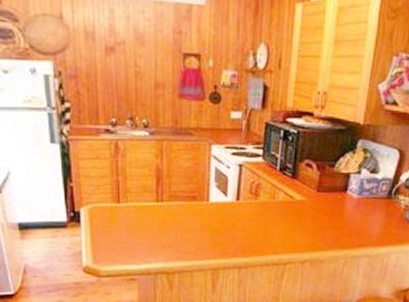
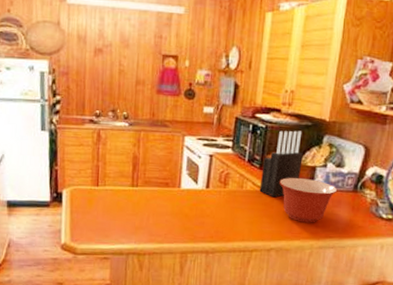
knife block: none [292,135,337,208] -> present [259,130,303,198]
mixing bowl: none [312,186,372,232] -> present [279,178,338,223]

